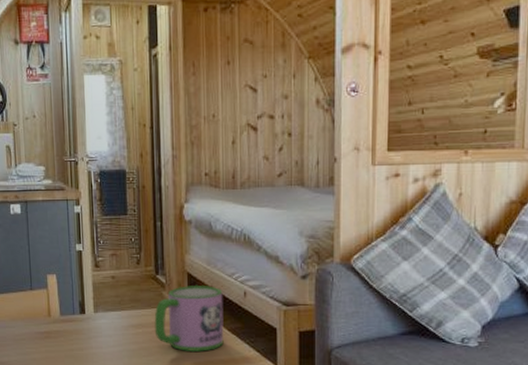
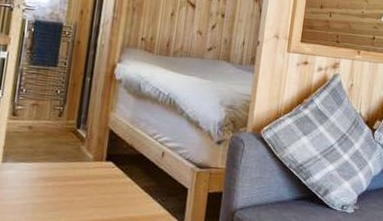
mug: present [154,284,224,353] -> none [65,141,142,209]

